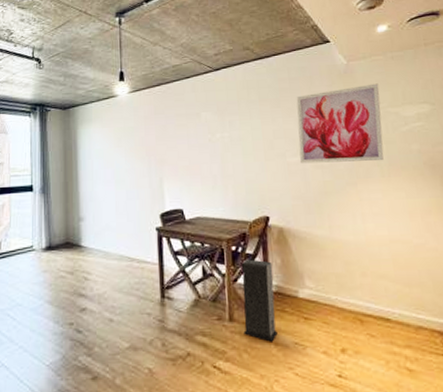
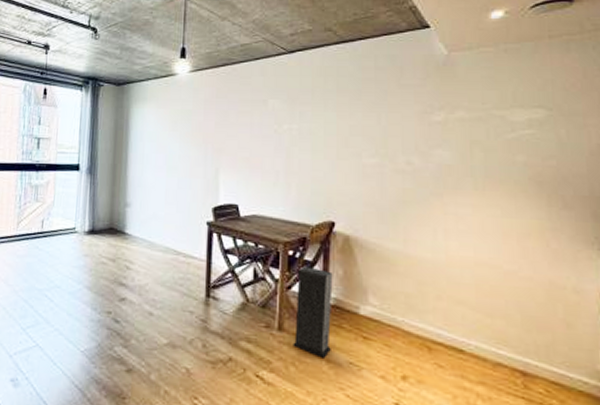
wall art: present [296,83,384,164] -> none [377,80,485,172]

